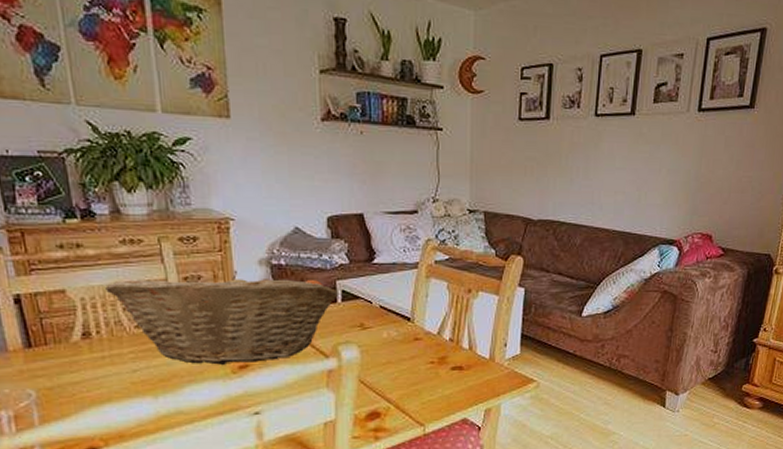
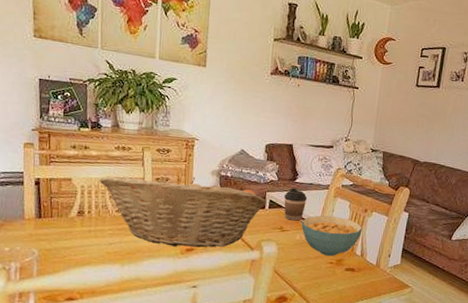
coffee cup: none [359,271,392,314] -> present [283,187,308,221]
cereal bowl: none [388,303,467,355] -> present [301,215,363,257]

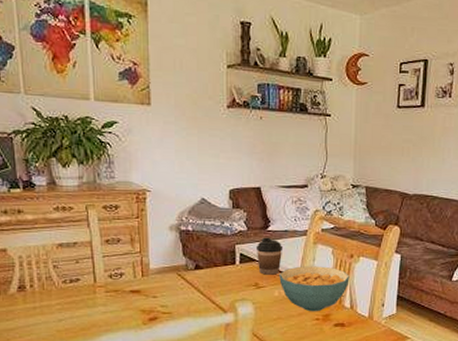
fruit basket: present [100,175,267,248] -> none [40,234,237,317]

